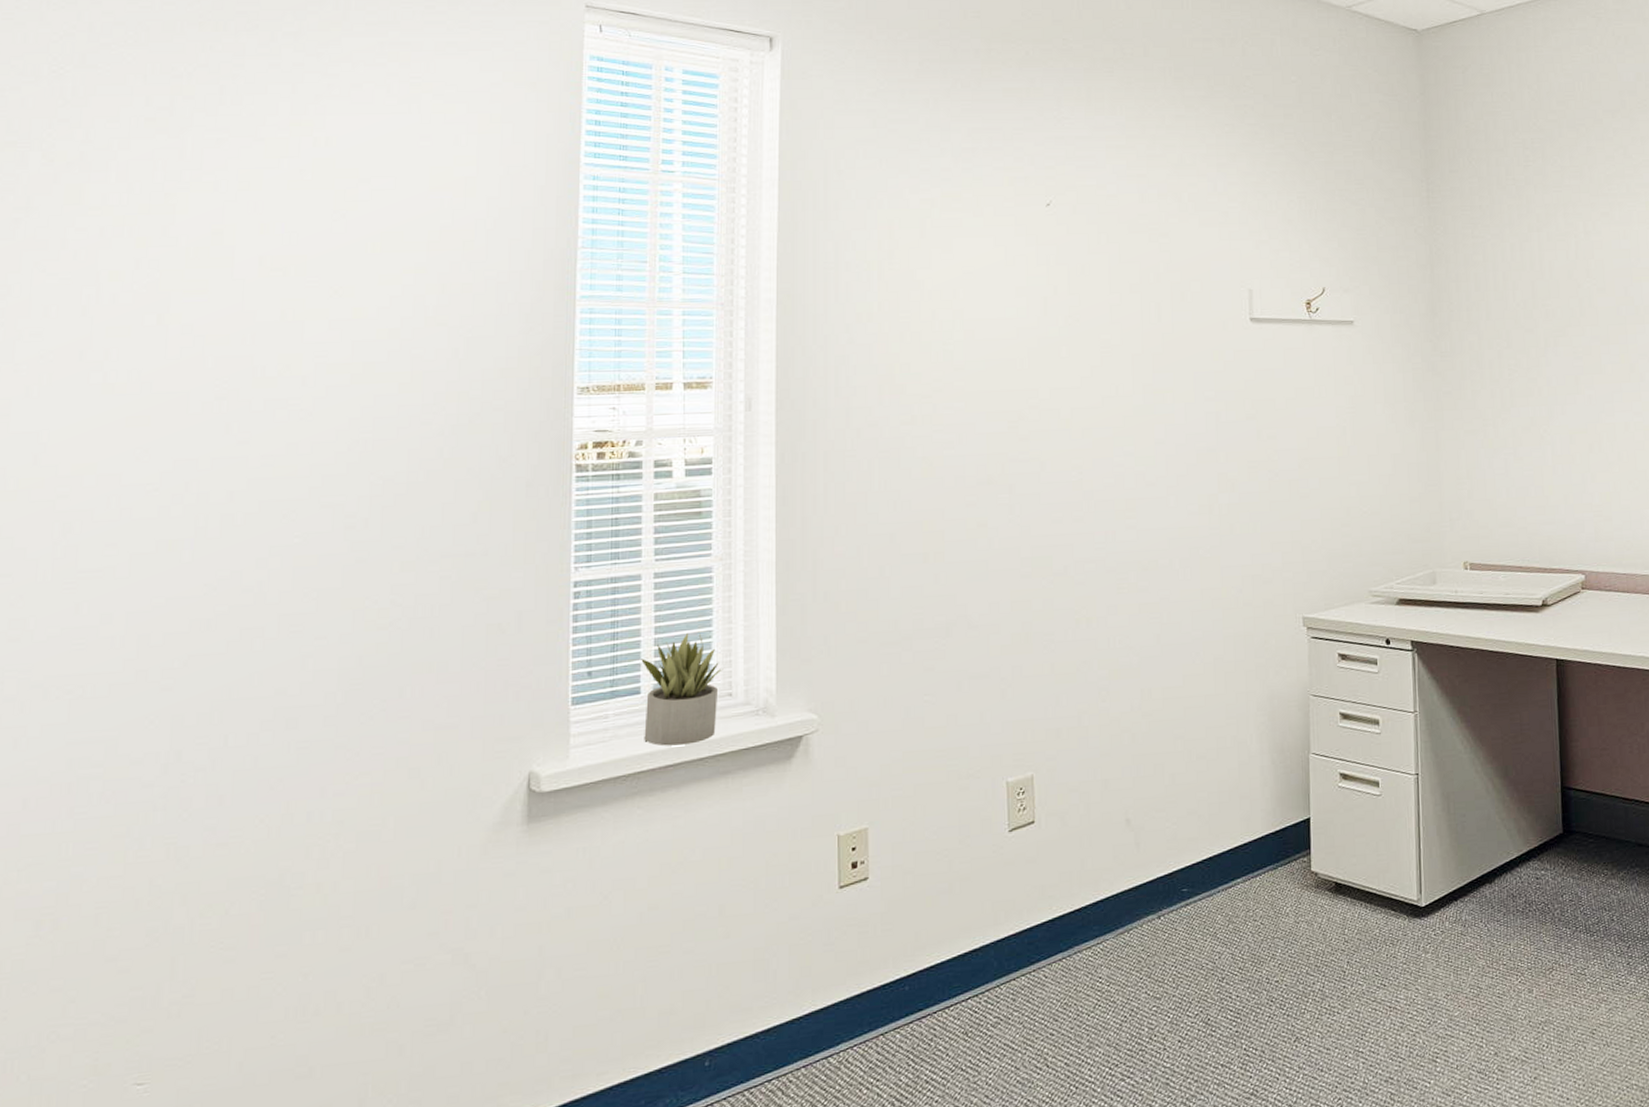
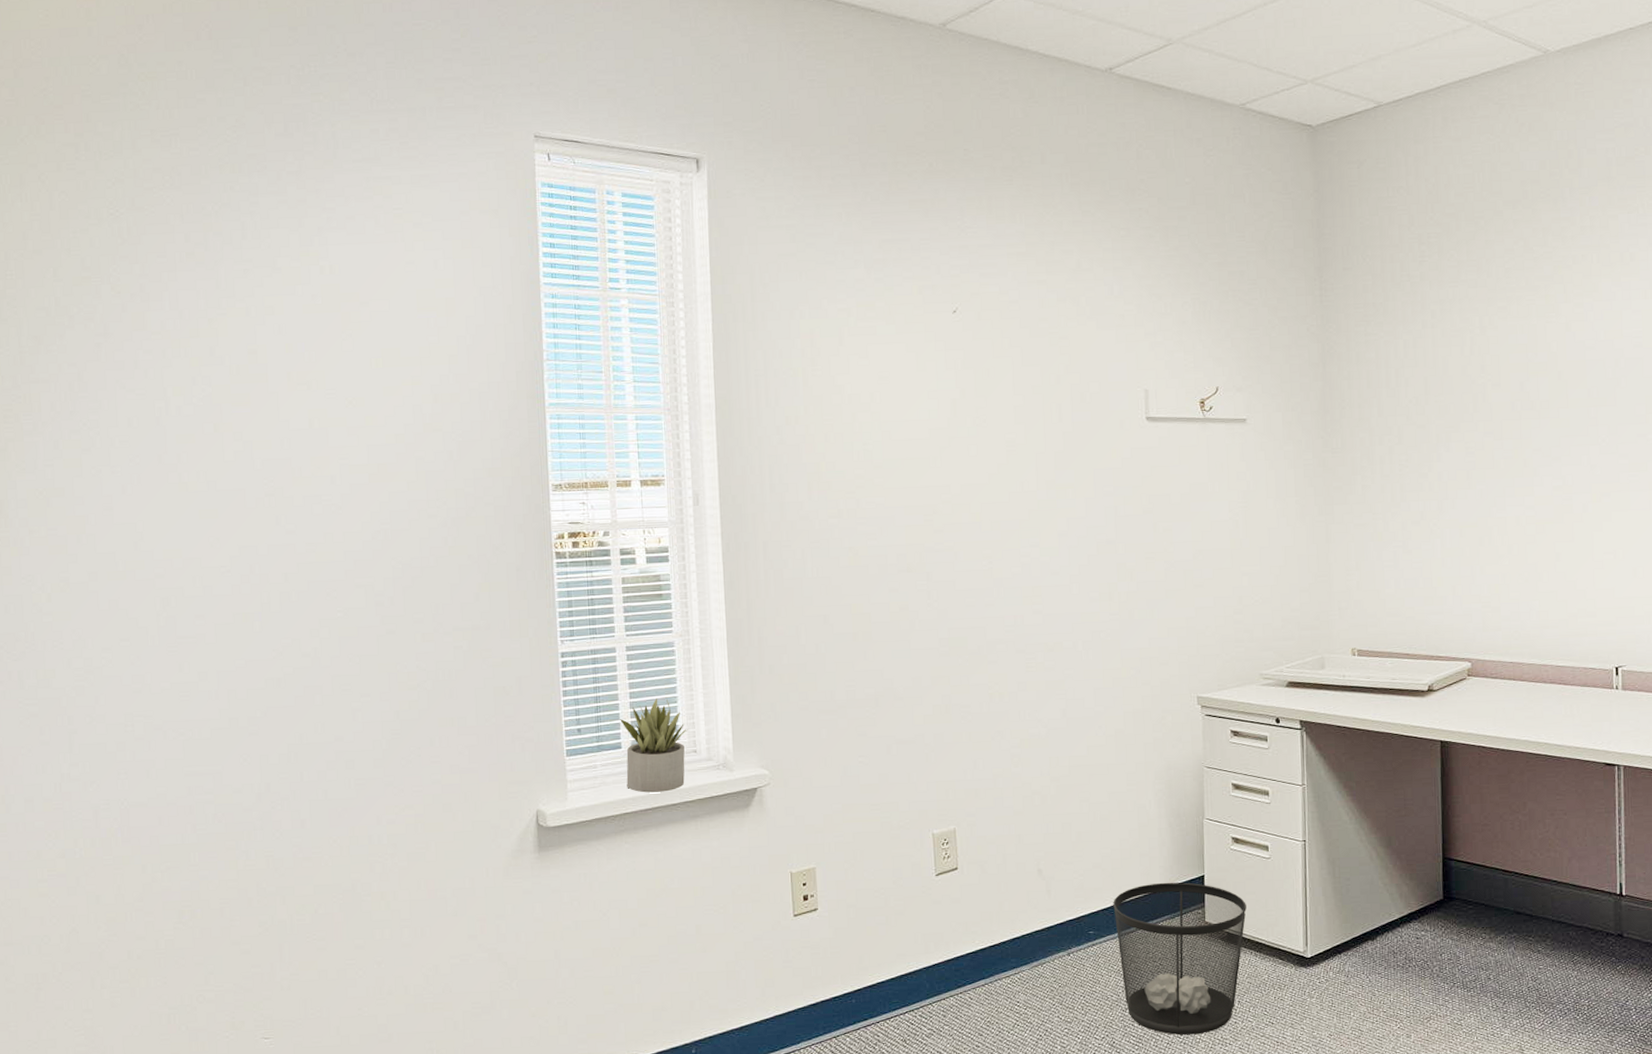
waste bin: none [1209,826,1356,1006] -> present [1113,882,1247,1035]

